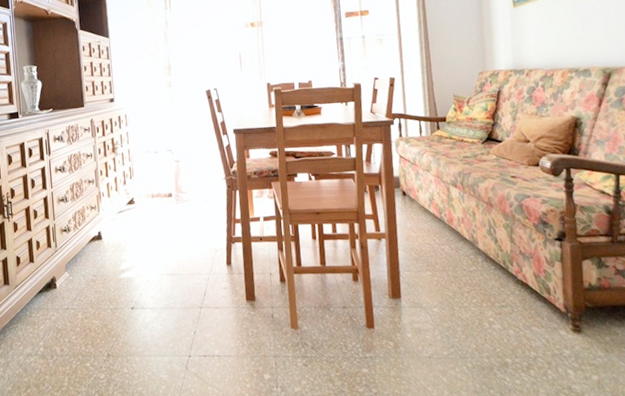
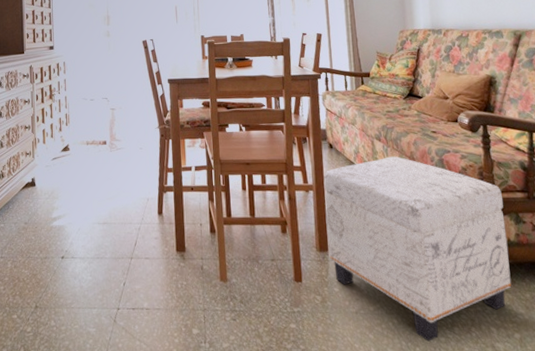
ottoman: none [396,202,591,384] -> present [323,156,512,342]

